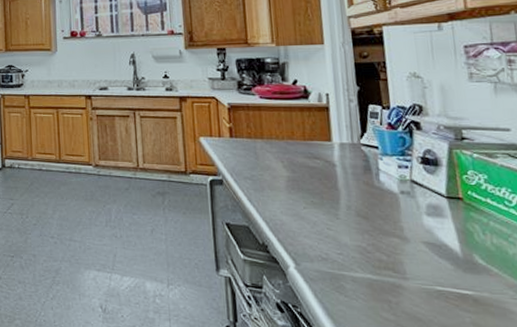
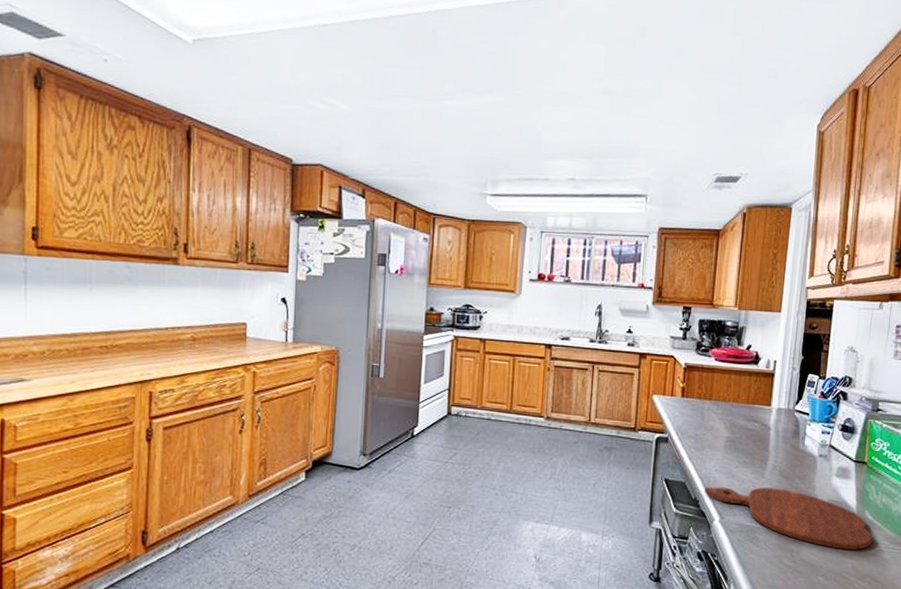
cutting board: none [271,230,492,301] -> present [704,487,873,550]

